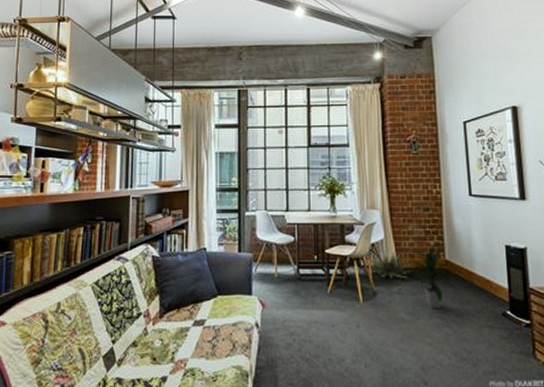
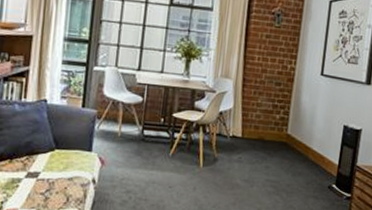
decorative plant: present [369,249,411,278] -> none [214,118,254,148]
indoor plant: present [406,245,457,308] -> none [248,118,293,178]

